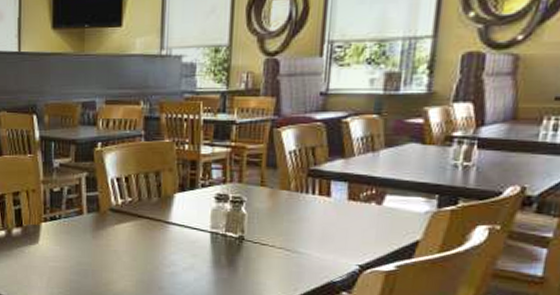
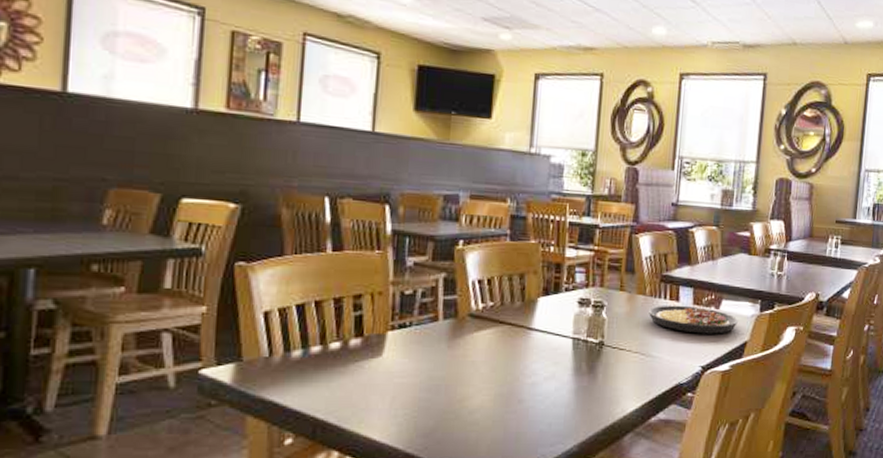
plate: none [294,200,407,232] -> present [649,305,738,334]

